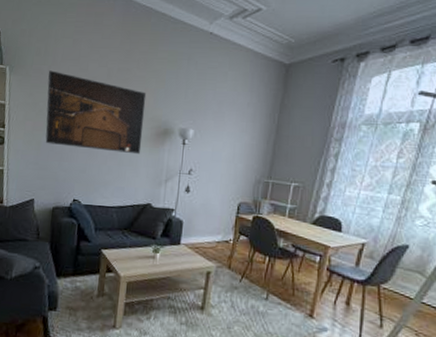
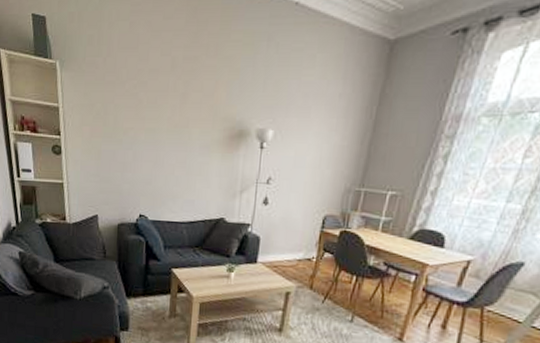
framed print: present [45,70,147,155] -> none [103,63,218,162]

